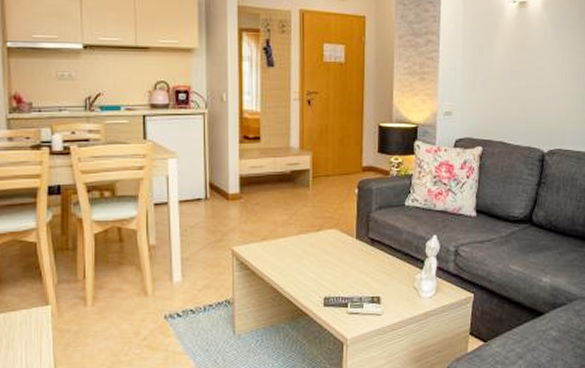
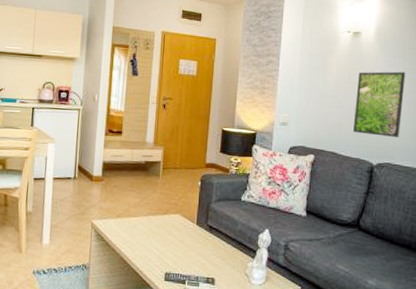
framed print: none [522,45,576,120] -> present [353,71,406,137]

